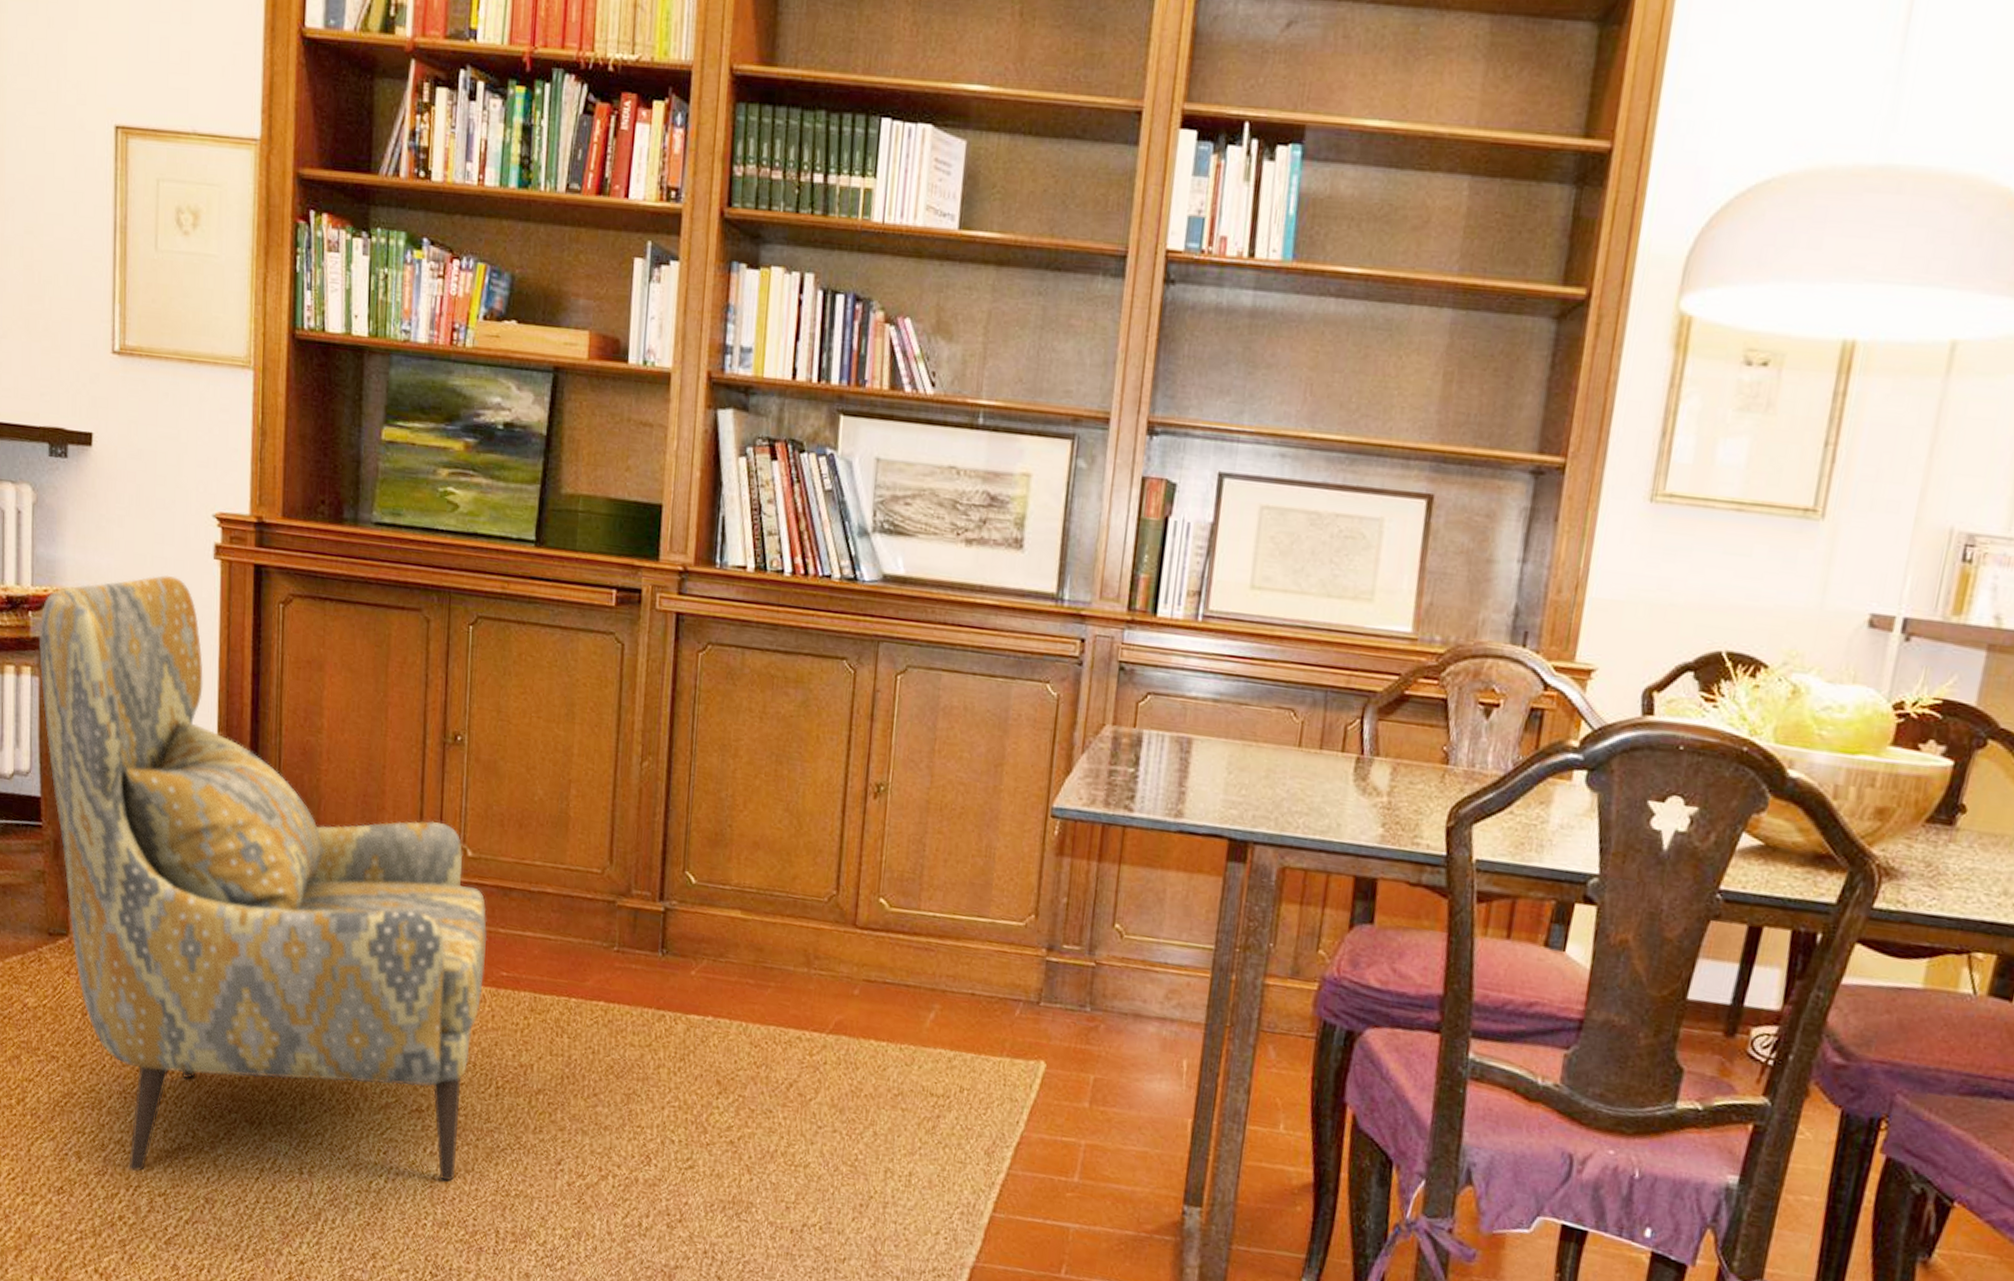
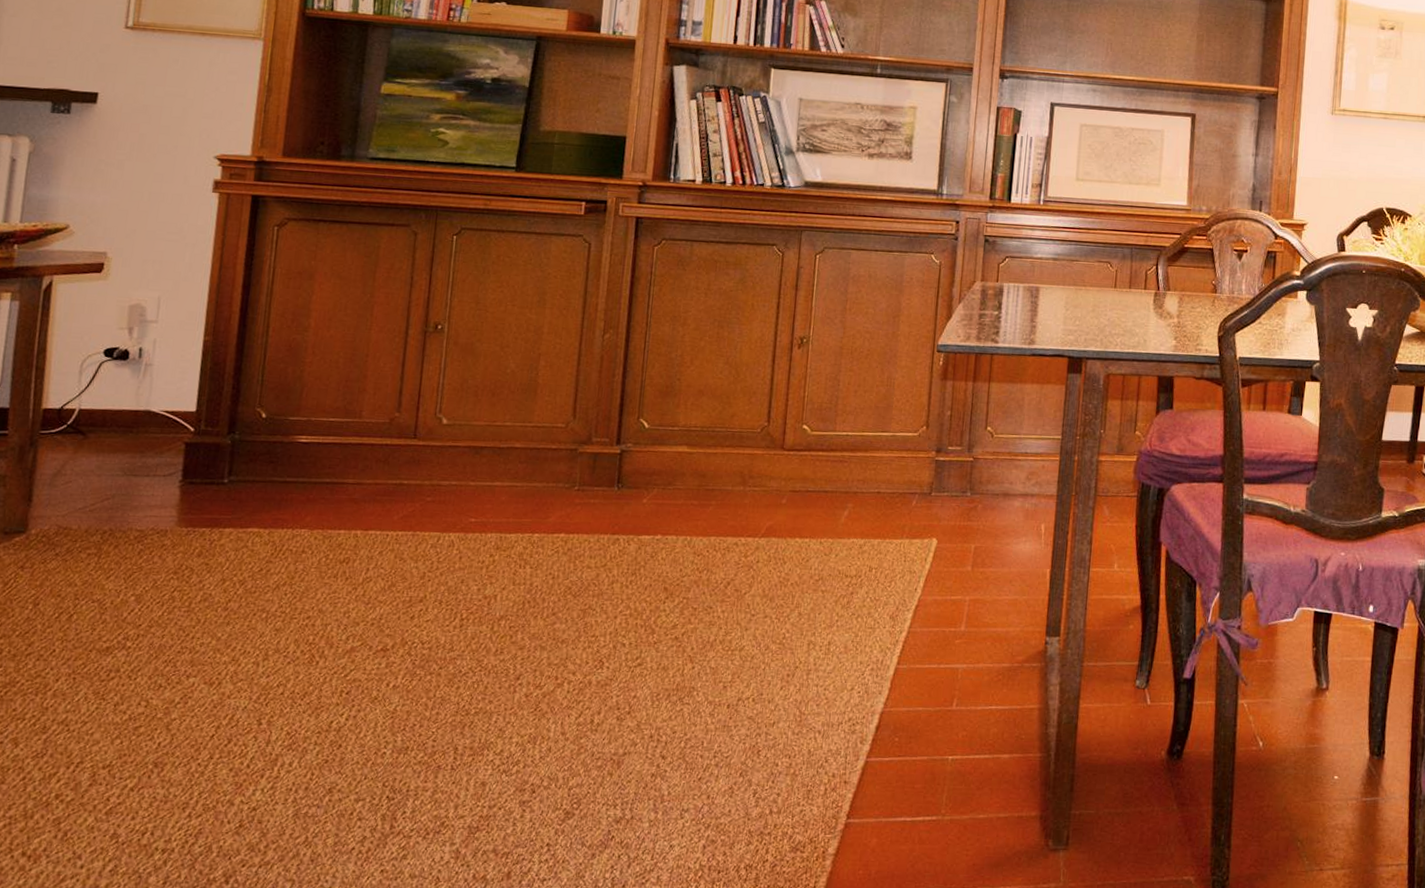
armchair: present [39,575,488,1181] -> none [21,207,459,749]

